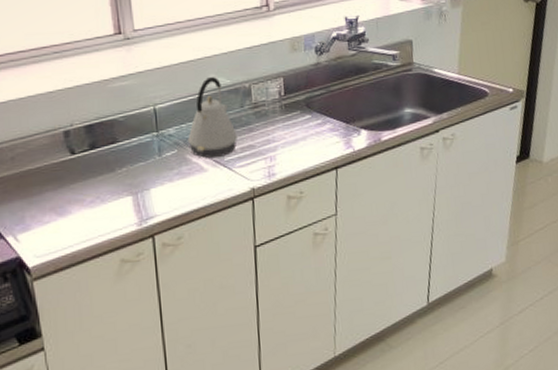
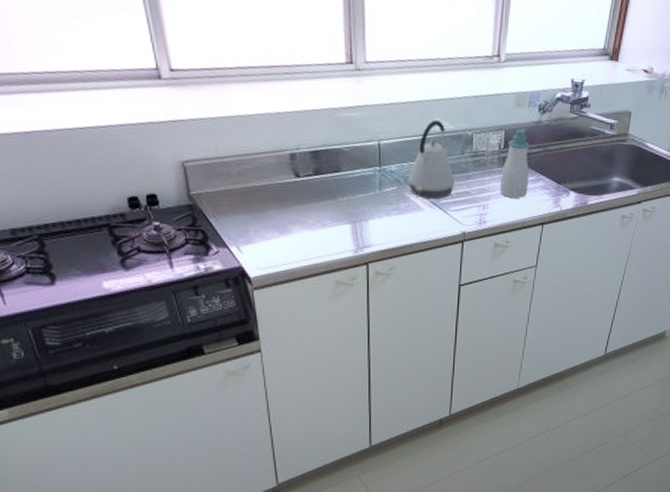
soap bottle: none [285,72,316,145] -> present [500,128,530,198]

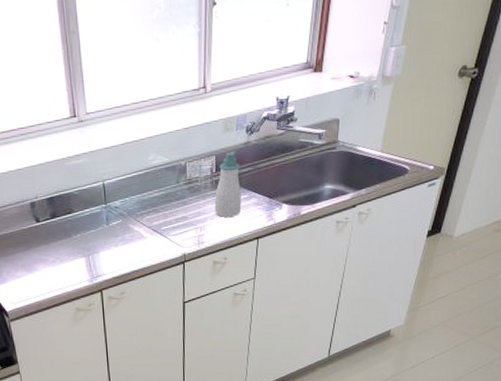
kettle: present [408,120,455,200] -> none [131,156,173,228]

